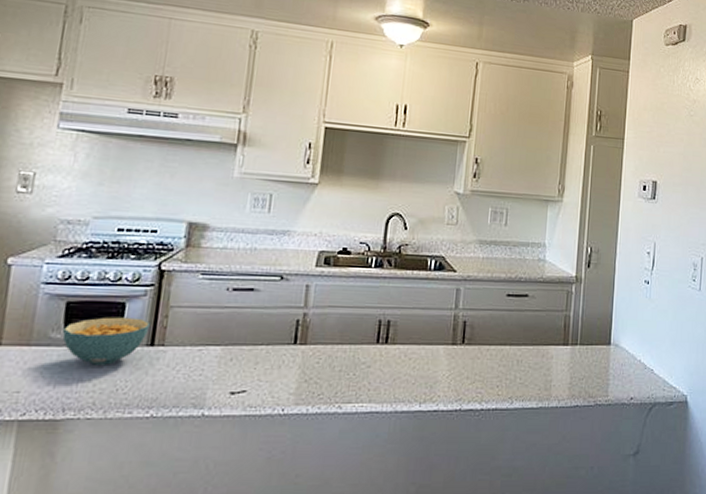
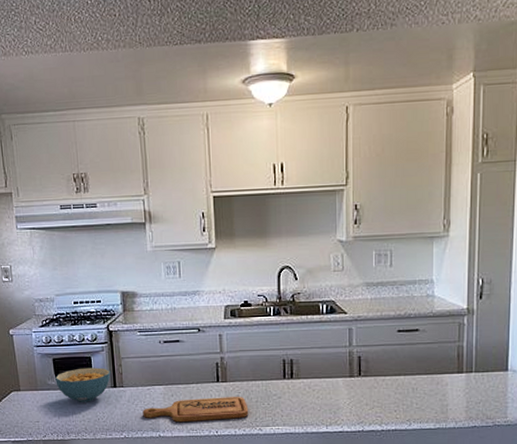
cutting board: none [184,363,329,397] -> present [143,396,249,423]

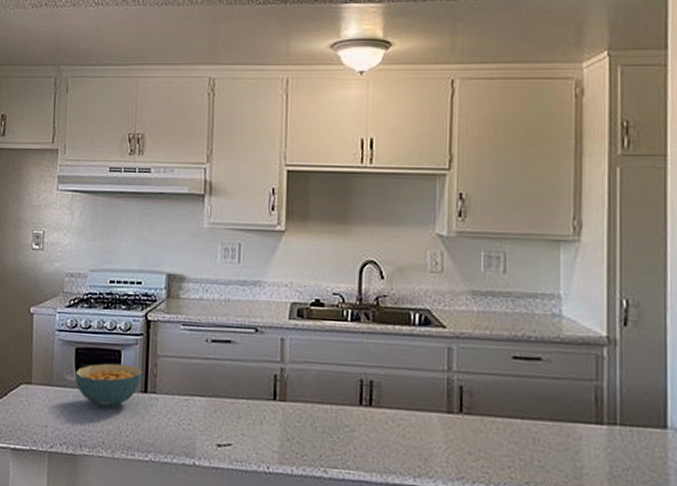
cutting board: present [143,396,249,423] -> none [176,418,312,453]

